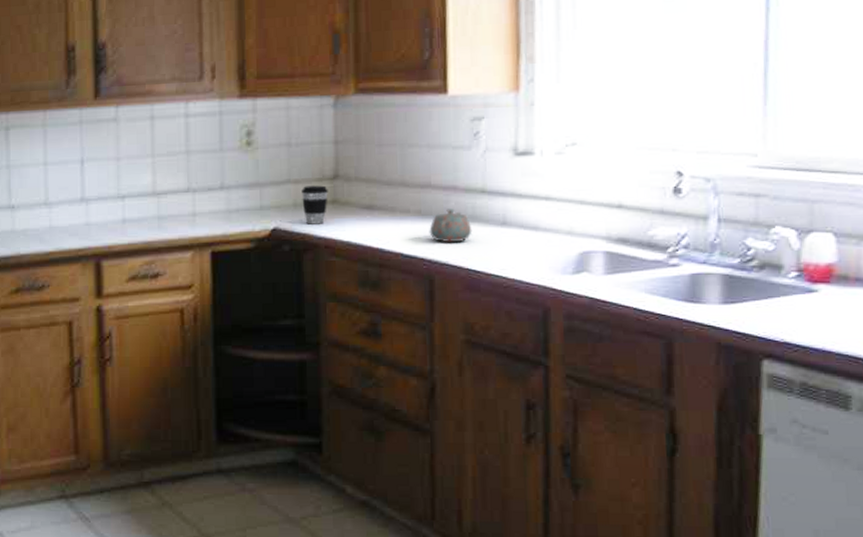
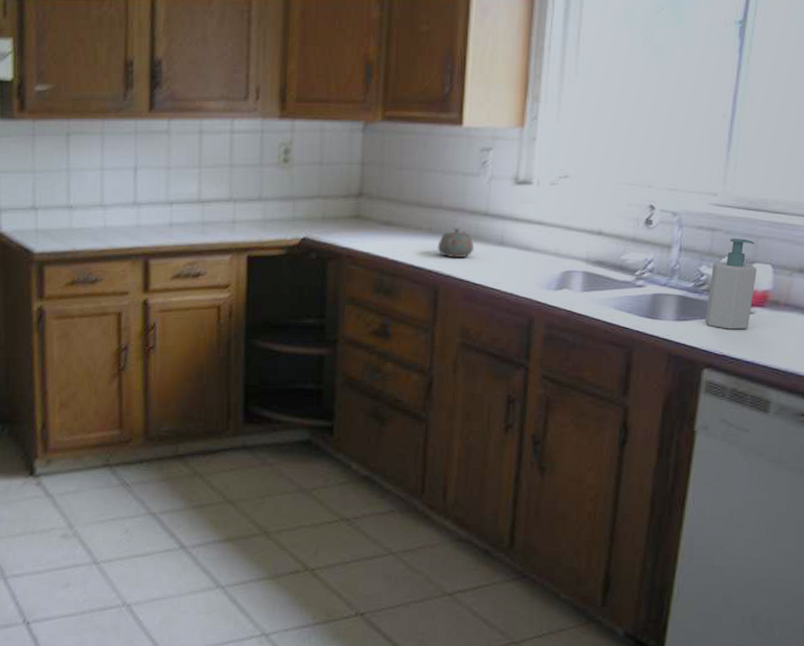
coffee cup: present [302,185,328,225] -> none [329,201,353,236]
soap bottle: none [758,204,816,312] -> present [705,238,757,330]

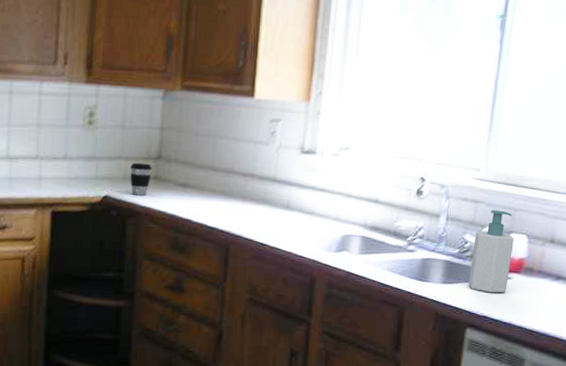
coffee cup: none [329,201,353,236] -> present [130,163,152,196]
teapot: present [437,228,474,258] -> none [229,191,263,220]

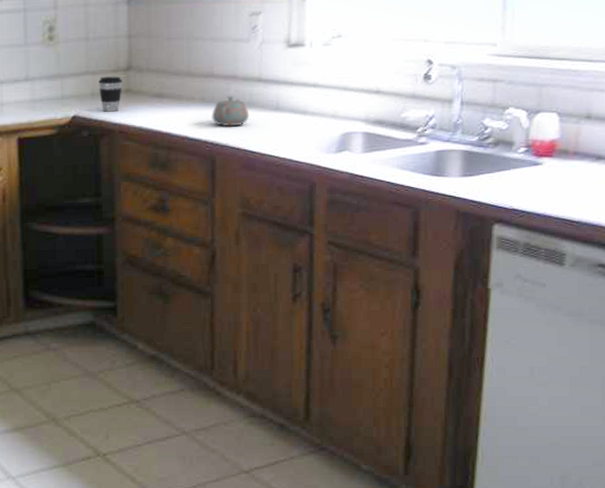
teapot: none [229,191,263,220] -> present [211,96,250,127]
soap bottle: present [469,210,514,293] -> none [492,88,543,182]

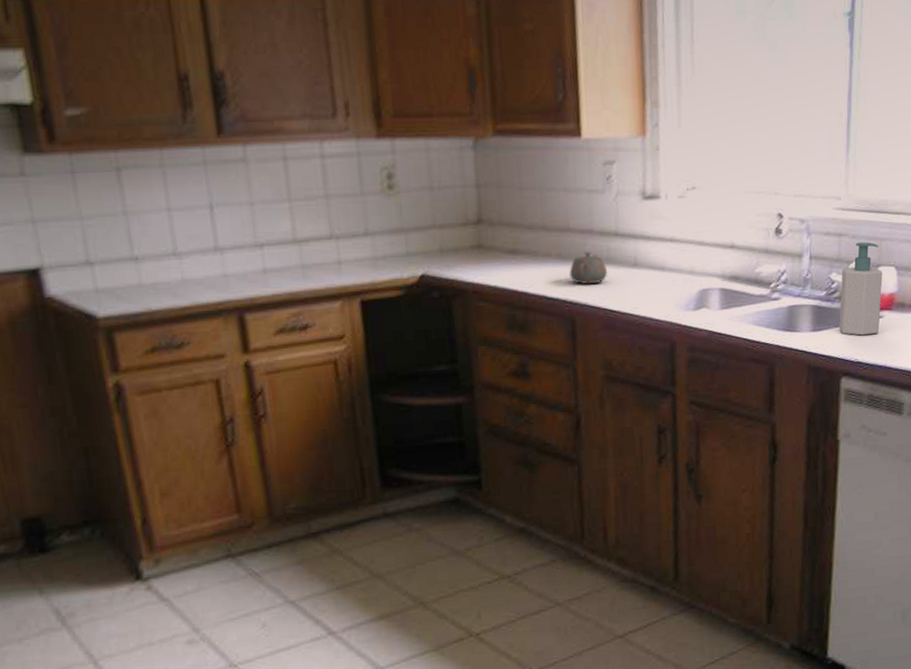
coffee cup: present [99,76,122,112] -> none [447,230,473,270]
soap bottle: none [492,88,543,182] -> present [839,242,883,336]

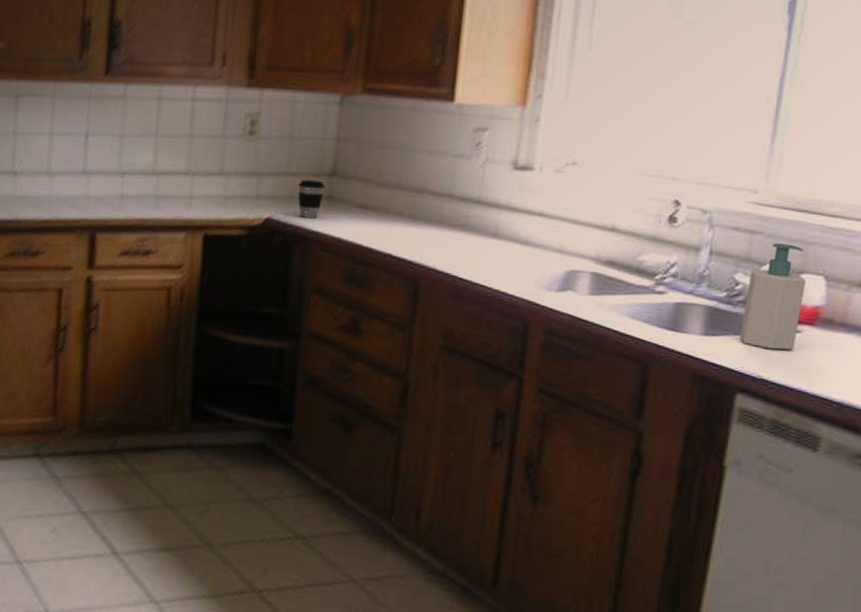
coffee cup: none [447,230,473,270] -> present [298,179,325,219]
teapot: present [569,251,608,285] -> none [420,215,463,249]

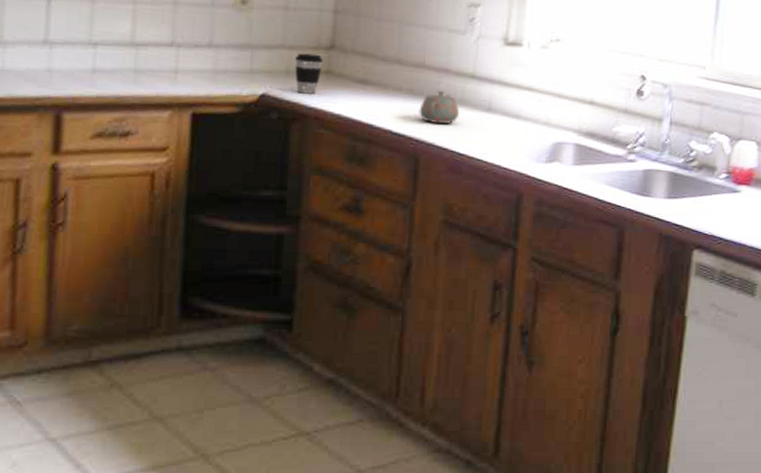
teapot: none [420,215,463,249] -> present [419,90,460,124]
soap bottle: present [740,243,806,351] -> none [695,113,743,209]

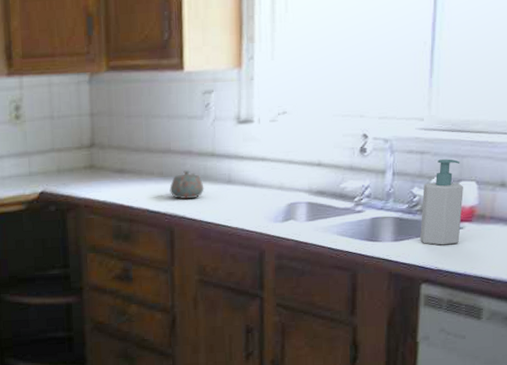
coffee cup: present [295,53,323,94] -> none [64,153,86,187]
soap bottle: none [695,113,743,209] -> present [420,159,463,246]

